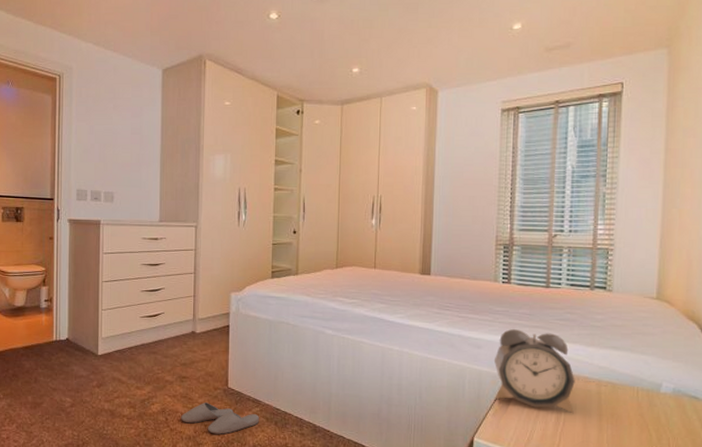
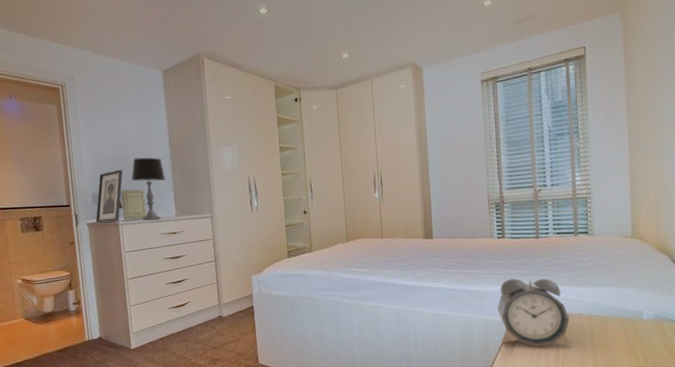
picture frame: none [77,167,110,220] -> present [95,169,123,223]
book: none [106,188,130,222] -> present [121,189,147,221]
table lamp: none [119,157,153,223] -> present [132,157,165,221]

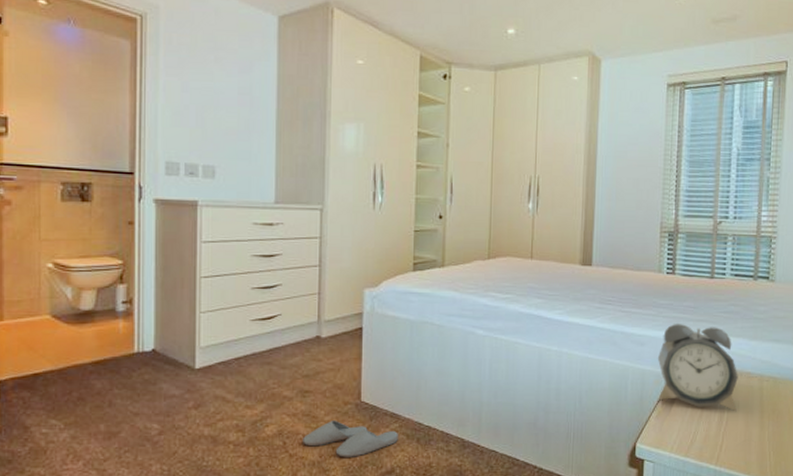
picture frame: present [95,169,123,223] -> none [166,134,210,201]
book: present [121,189,147,221] -> none [205,160,237,203]
table lamp: present [132,157,165,221] -> none [222,122,266,205]

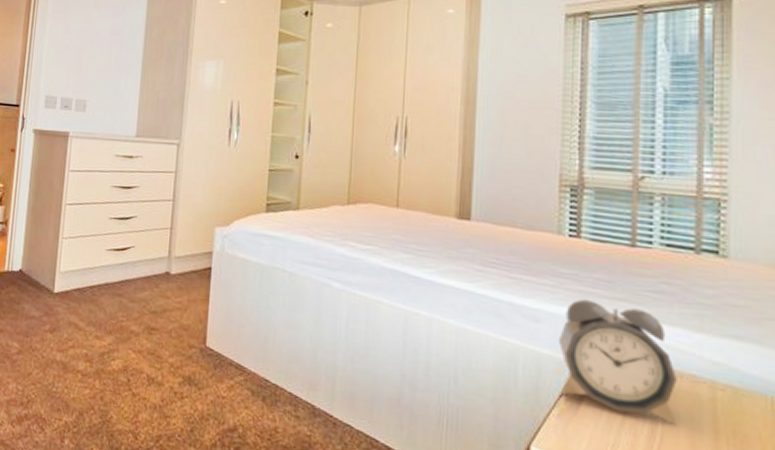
slippers: present [303,419,398,457] -> none [146,362,243,407]

